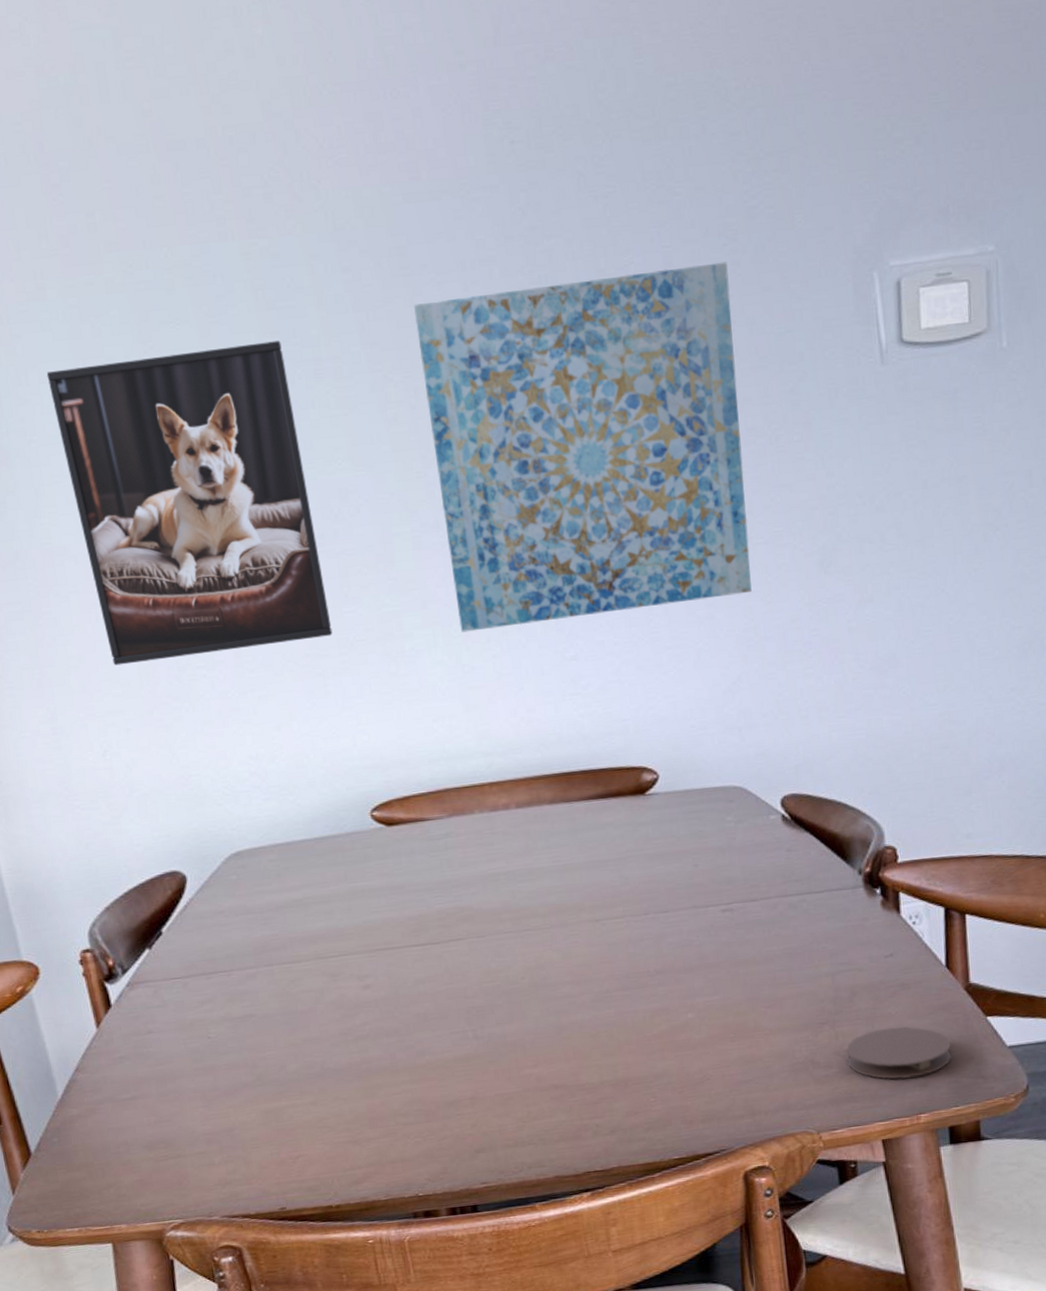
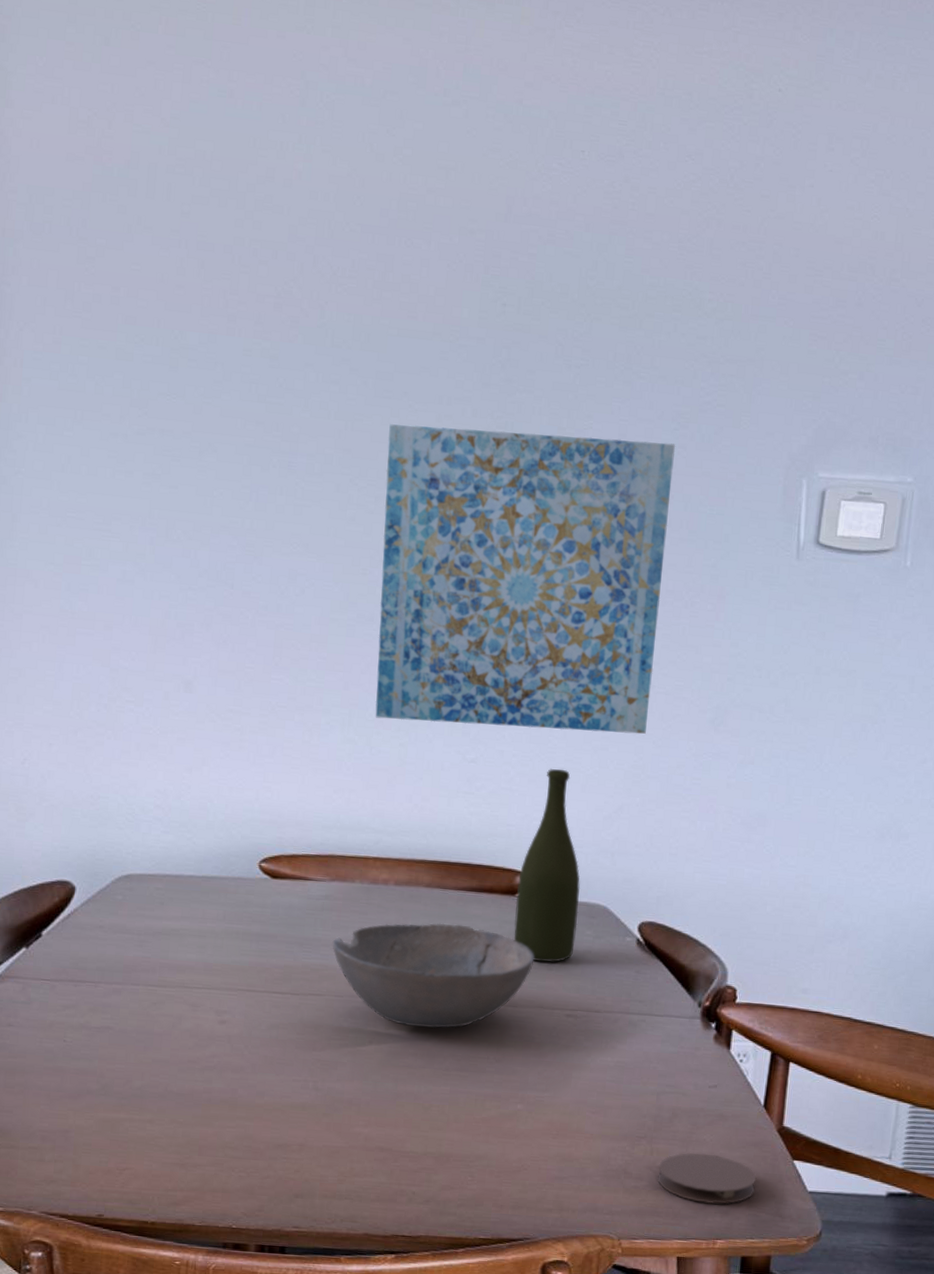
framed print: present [46,341,333,666] -> none [45,415,264,697]
bowl: none [463,836,678,955] -> present [332,923,535,1029]
bottle: none [645,649,717,861] -> present [513,769,581,962]

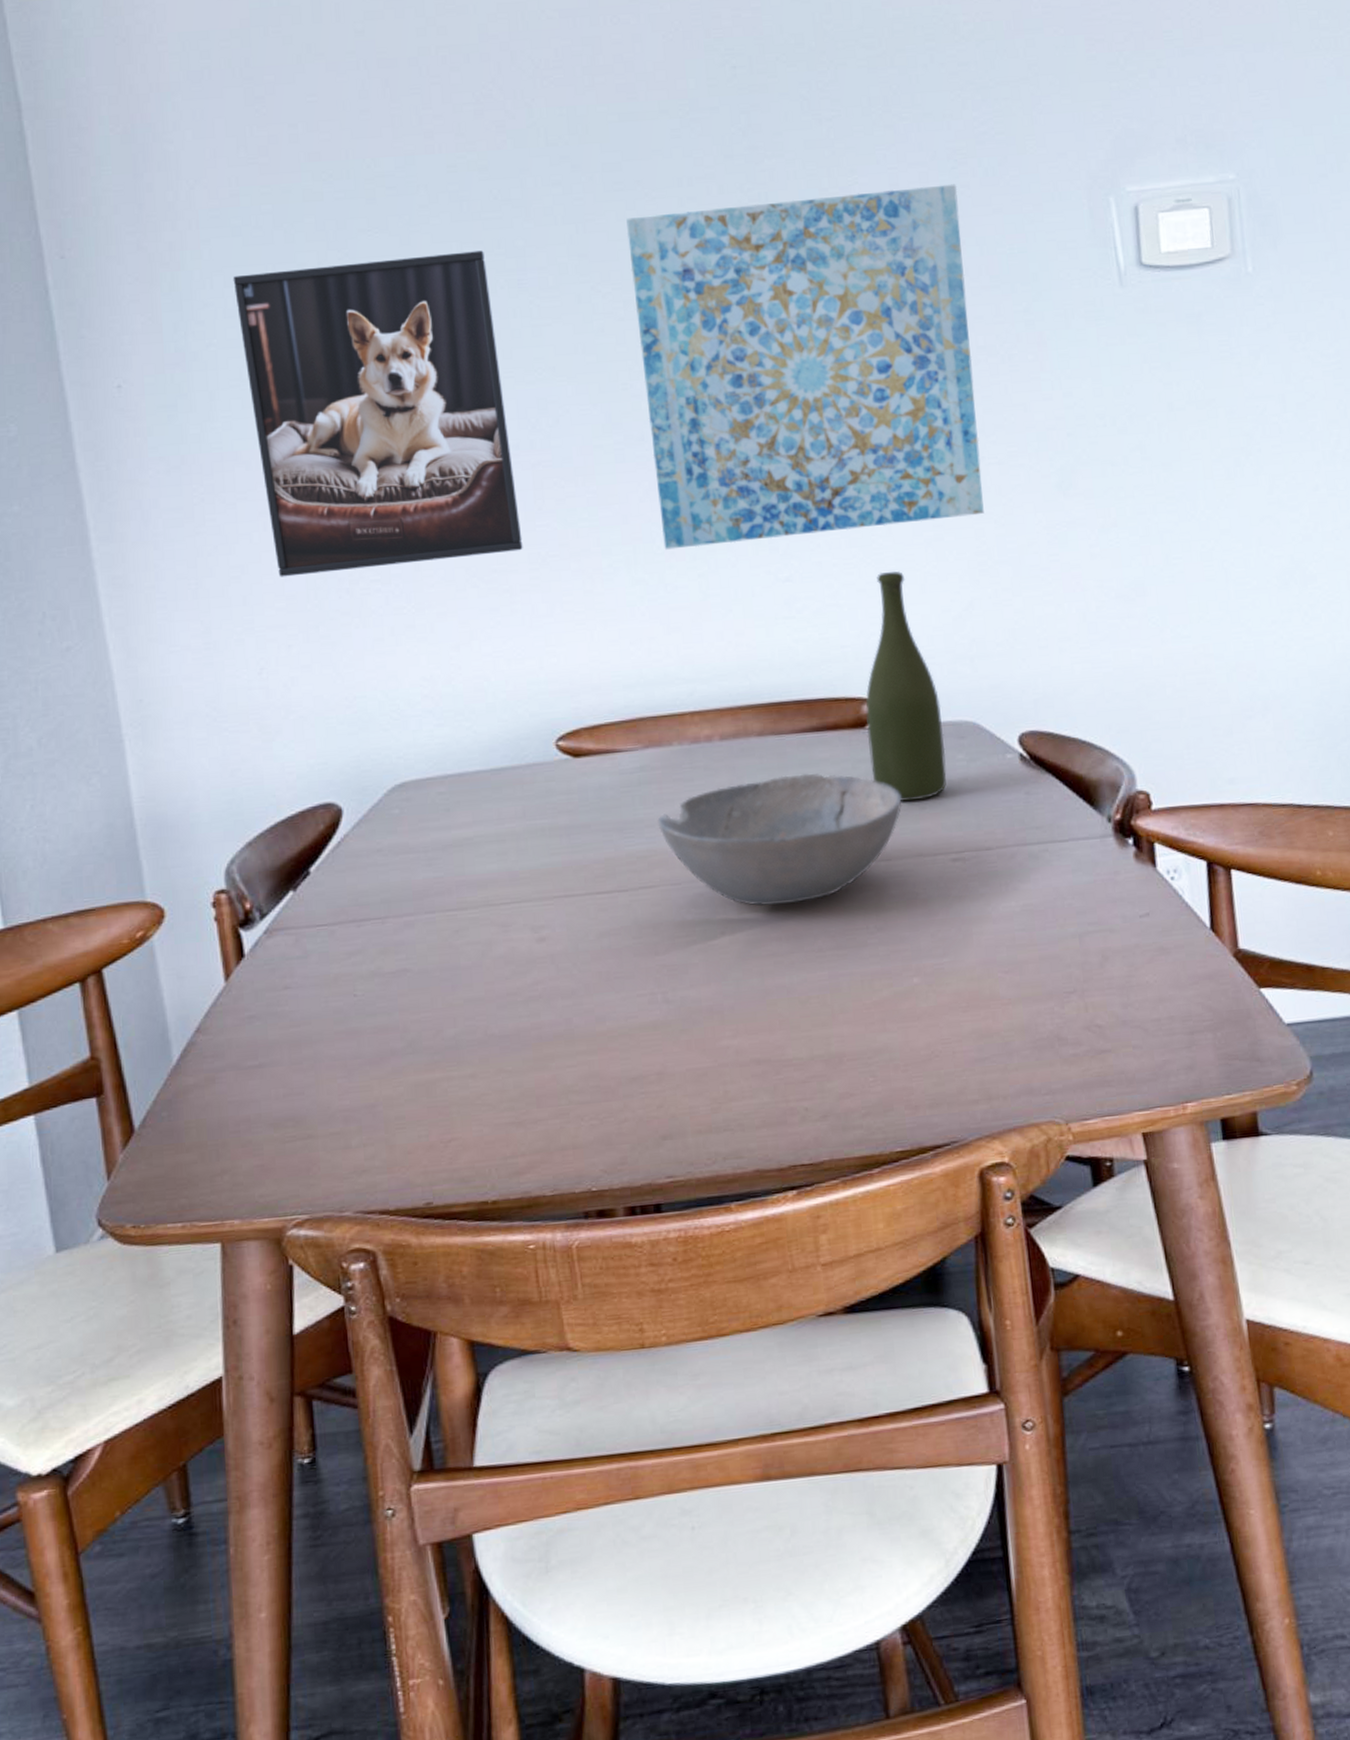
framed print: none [45,415,264,697] -> present [233,250,523,577]
coaster: present [657,1152,757,1205] -> none [1098,998,1220,1061]

